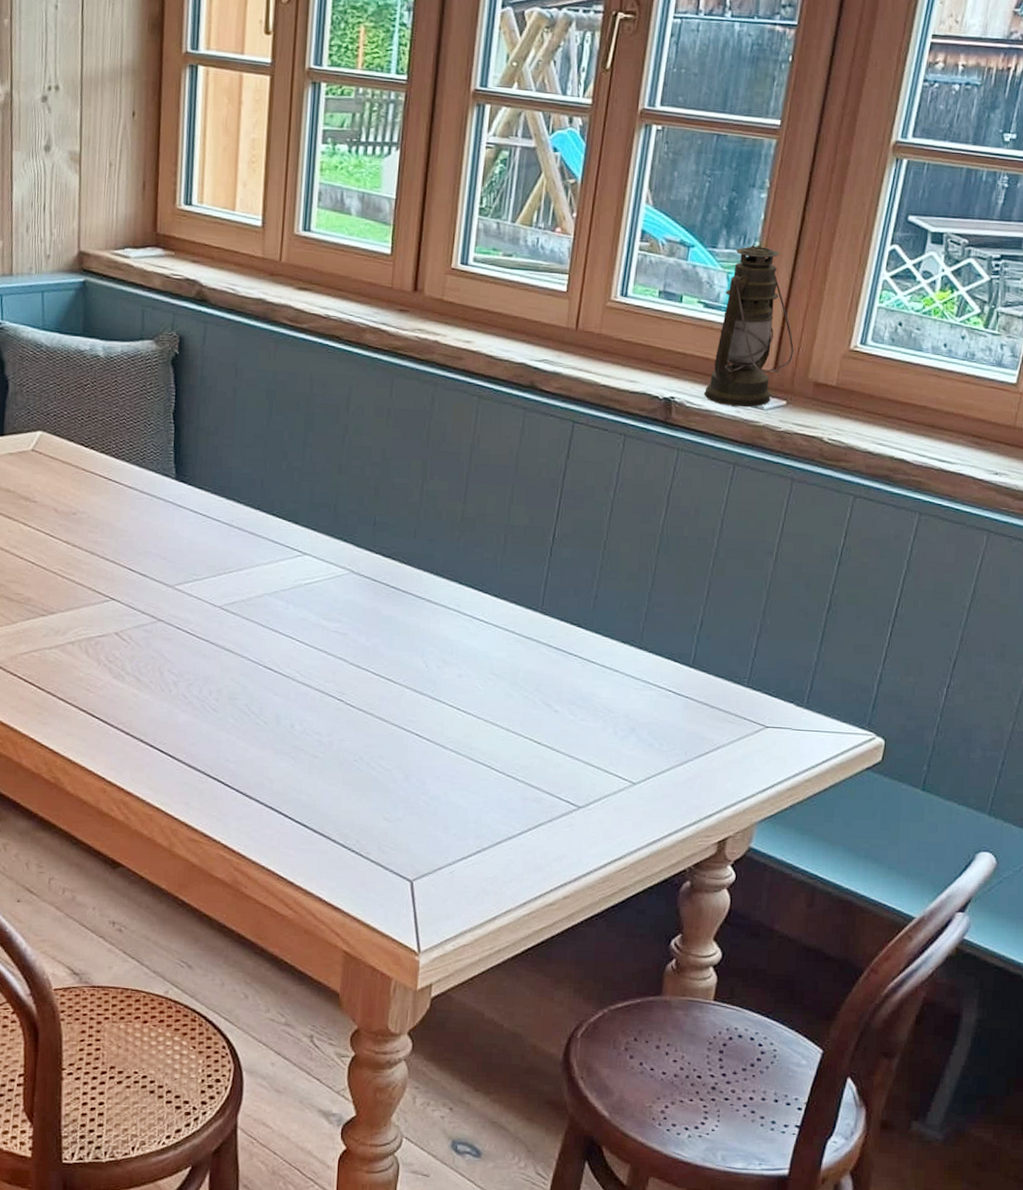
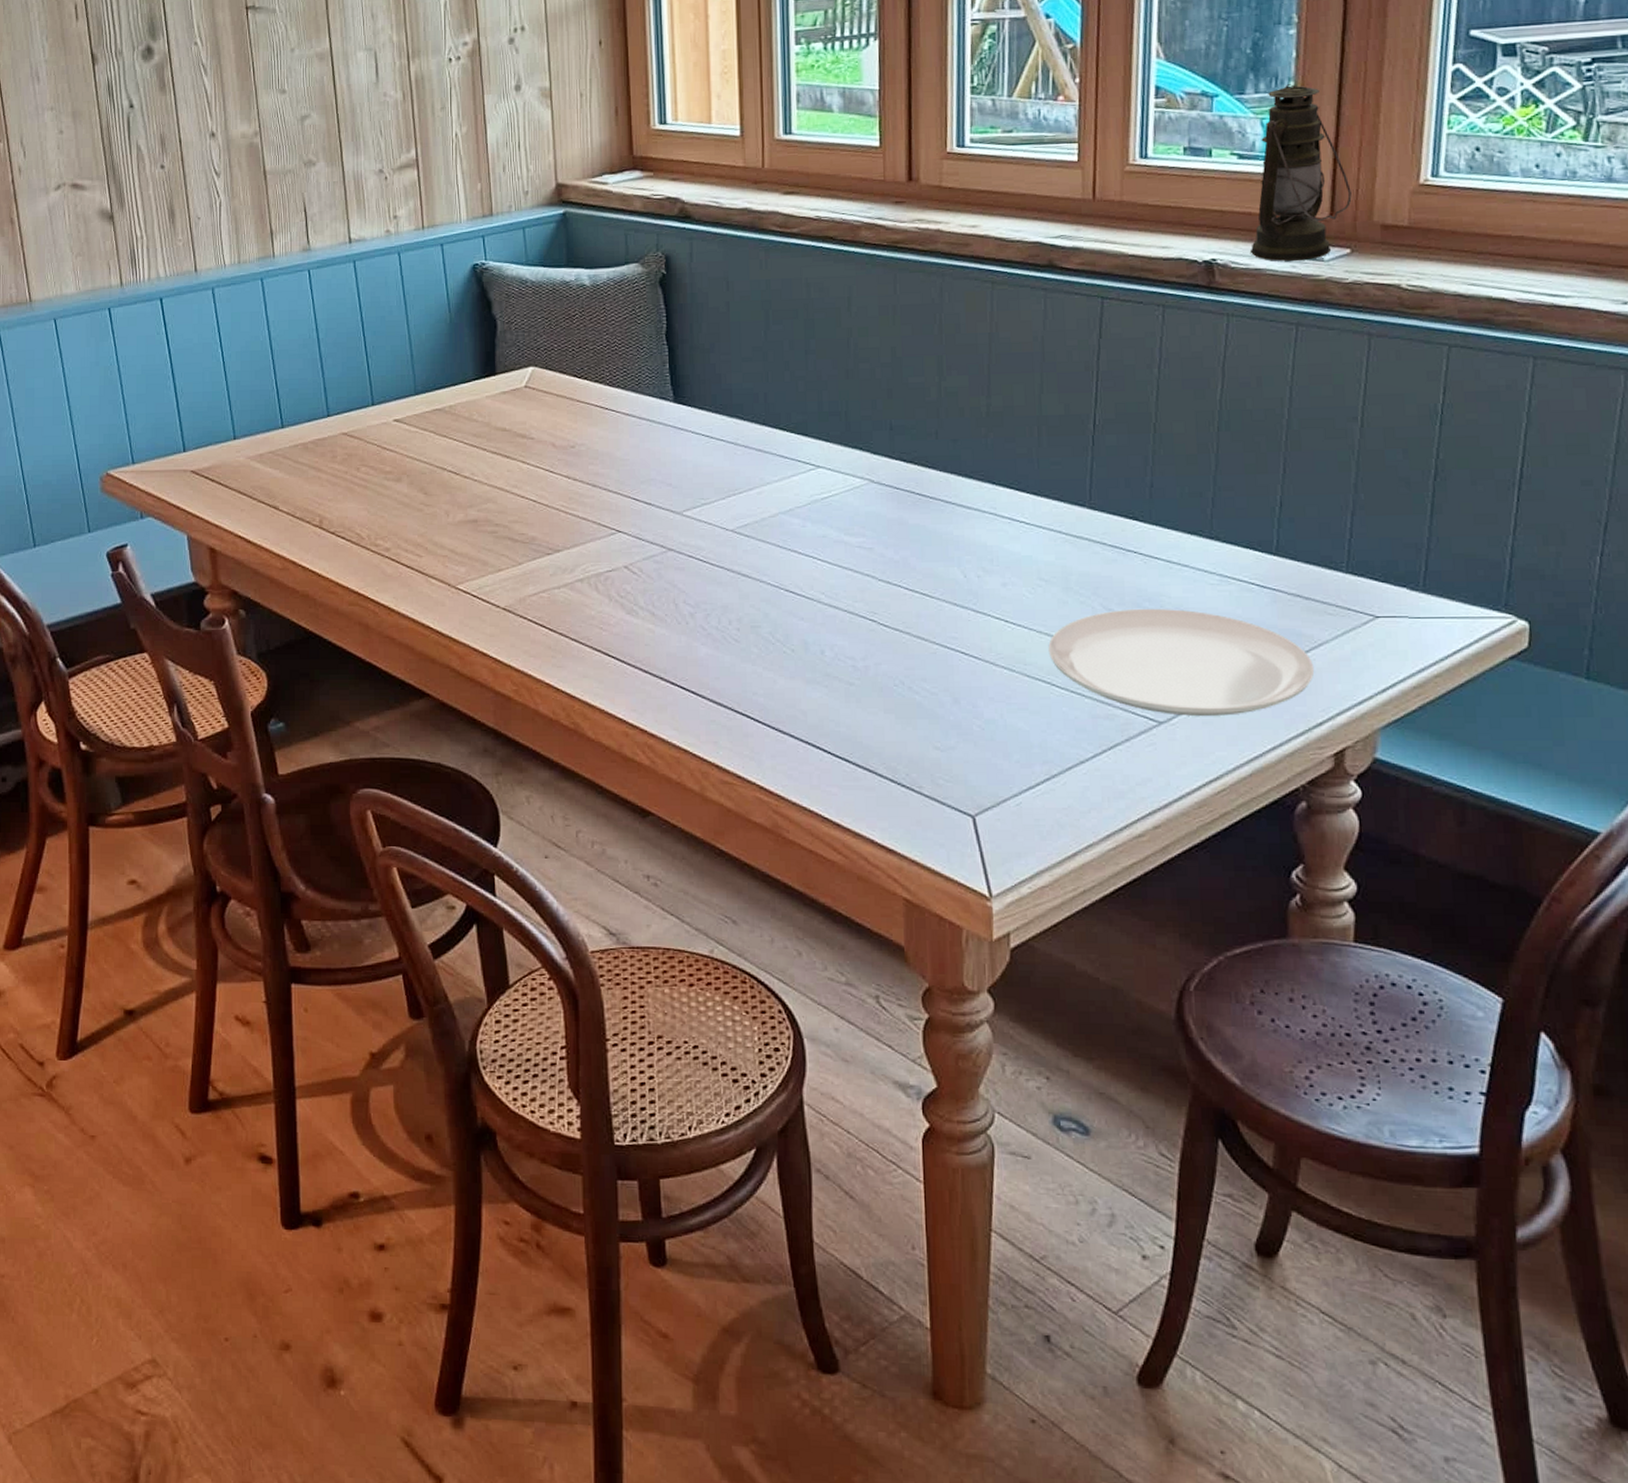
plate: none [492,706,711,804] -> present [1048,608,1315,716]

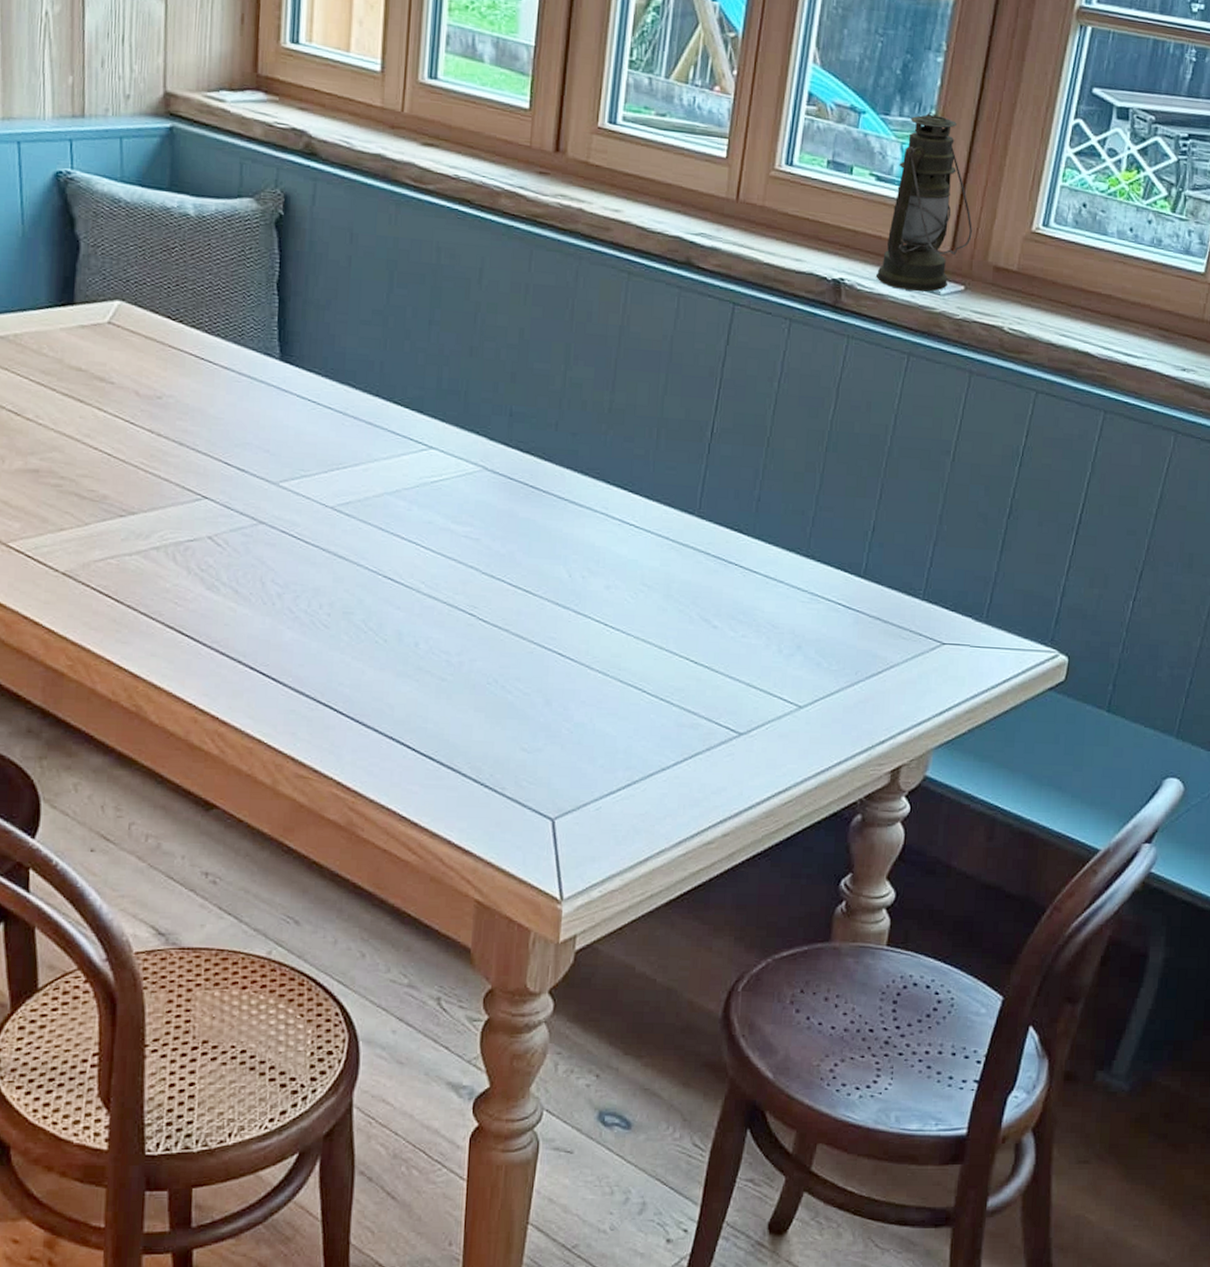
plate: present [1048,608,1315,716] -> none [643,621,884,730]

